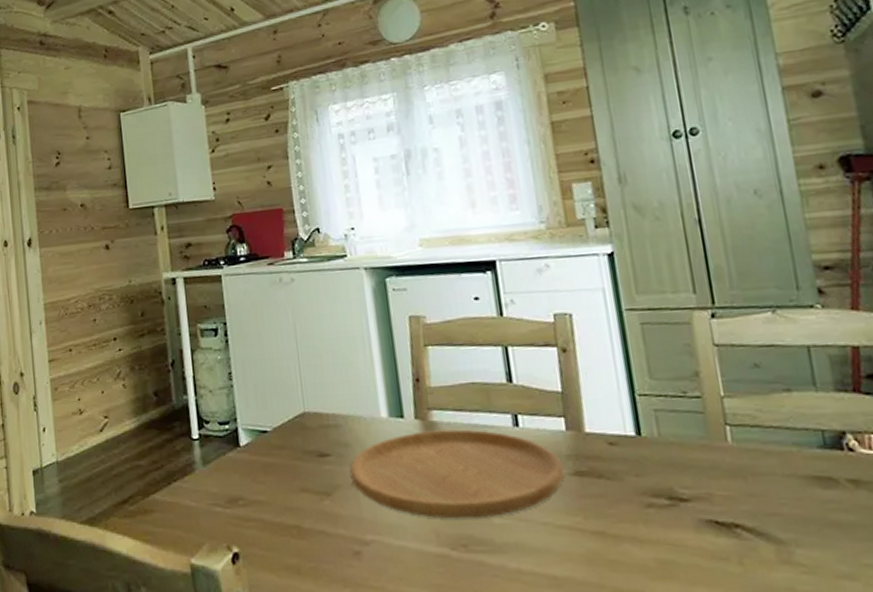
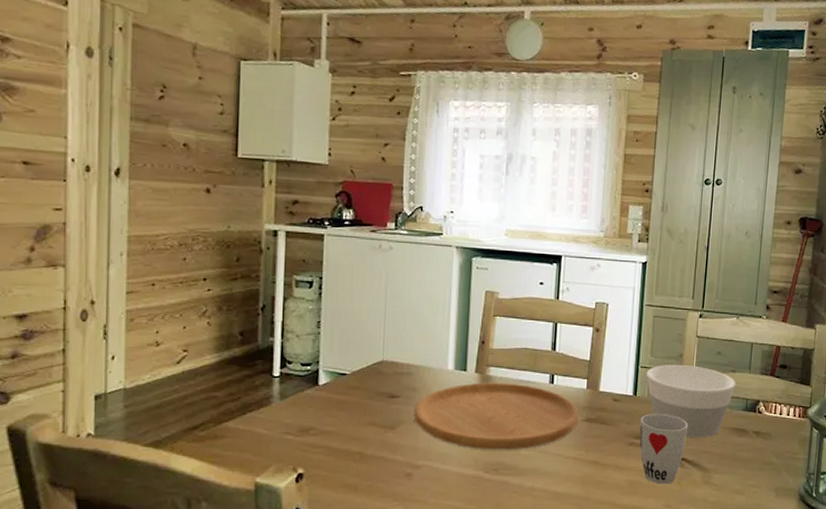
bowl: none [648,386,798,493] -> present [646,365,736,438]
cup: none [655,458,737,565] -> present [639,413,688,484]

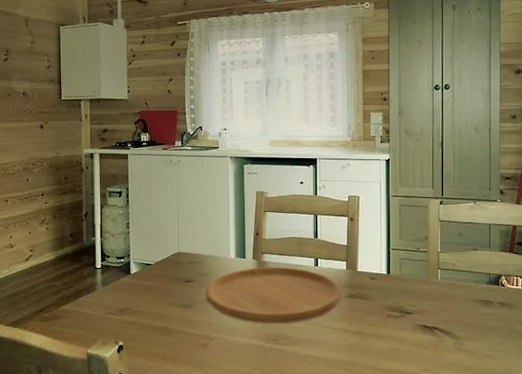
cup: present [639,413,688,484] -> none [395,288,438,351]
bowl: present [646,365,736,438] -> none [397,246,479,310]

